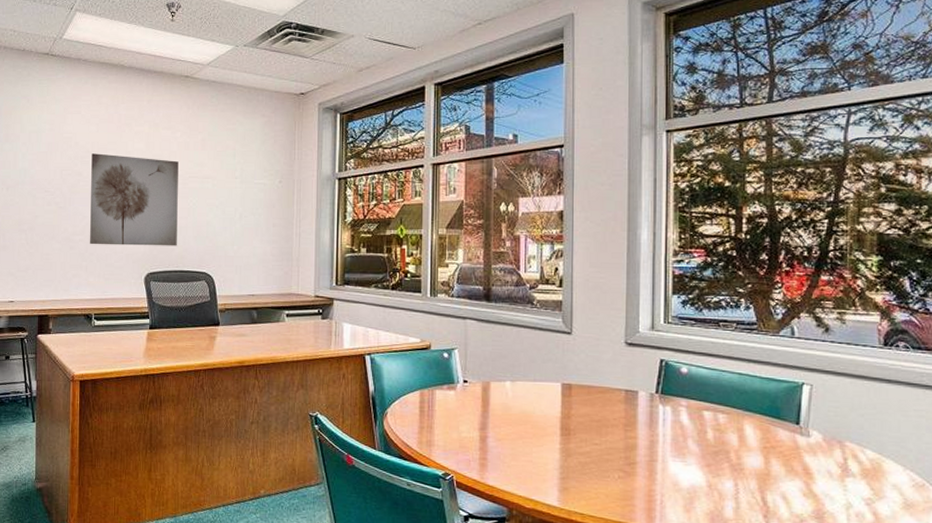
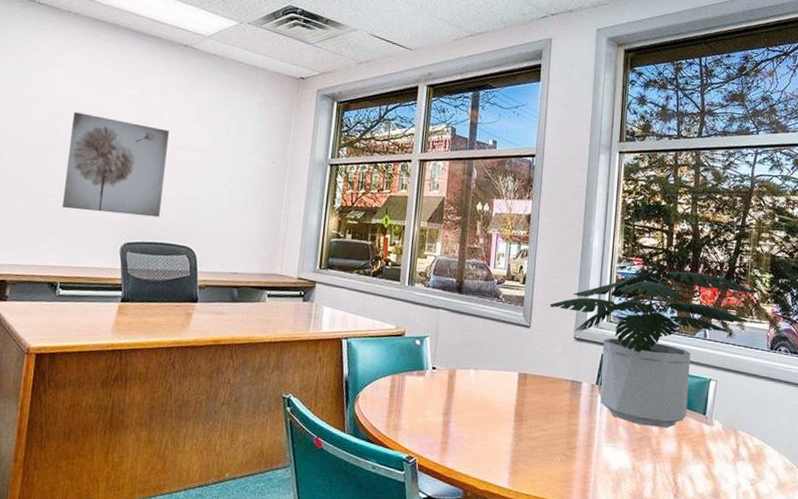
potted plant: none [593,260,859,441] -> present [549,271,756,429]

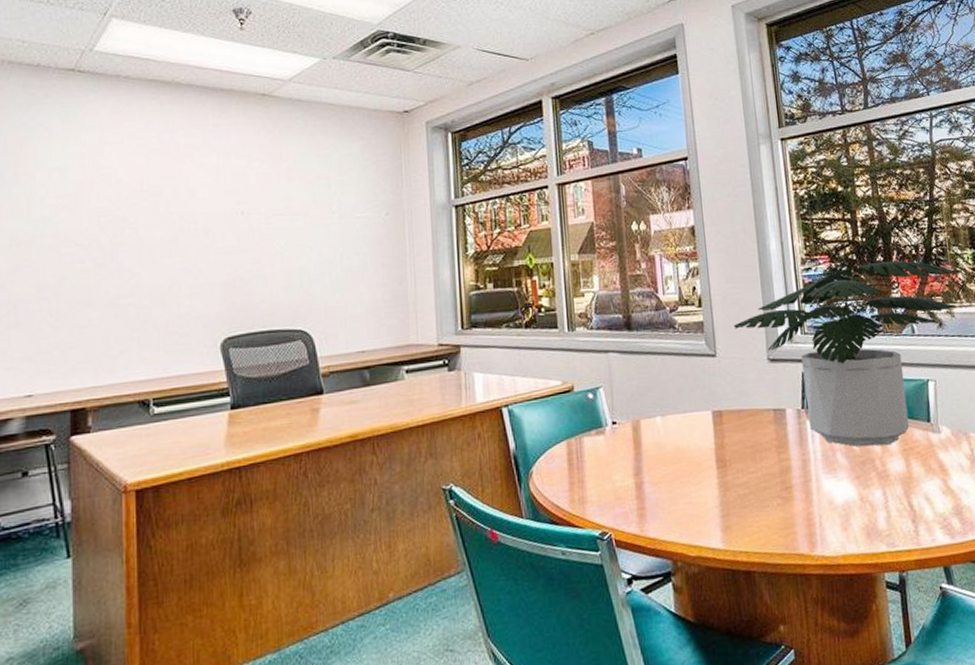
wall art: present [62,112,169,218] -> none [140,192,262,309]

